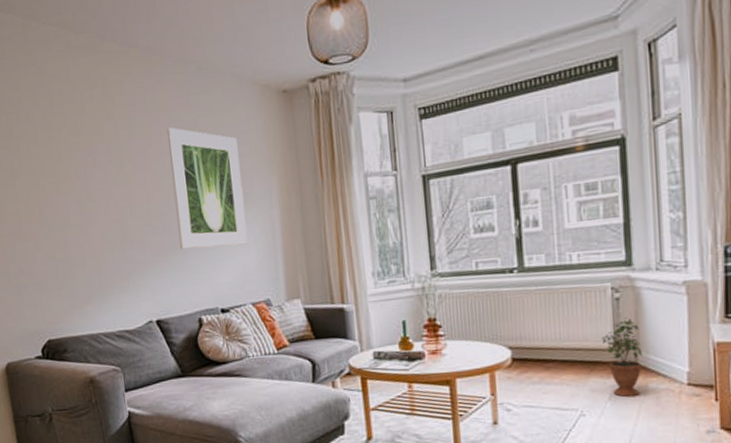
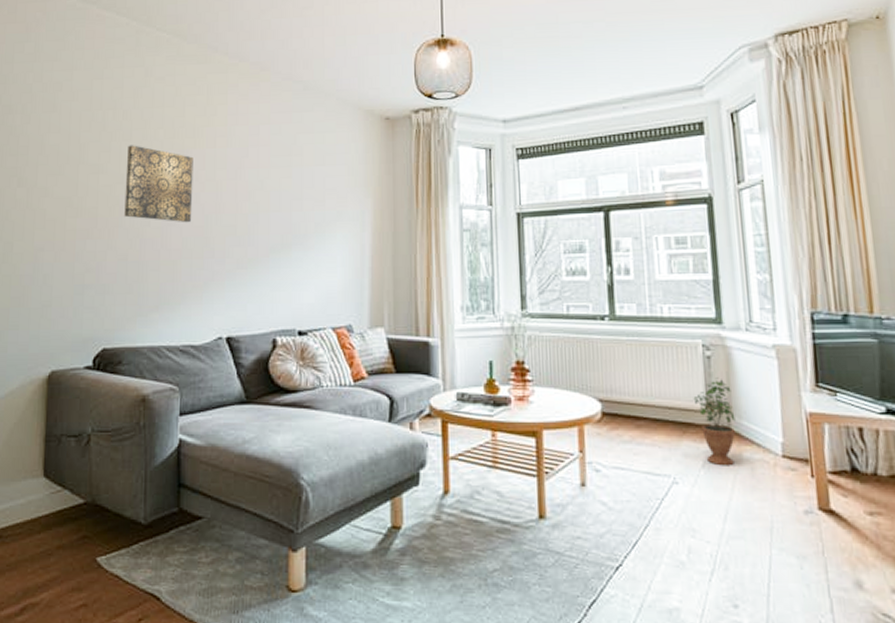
wall art: none [36,147,107,219] -> present [124,145,193,223]
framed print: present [167,127,247,249] -> none [263,139,336,265]

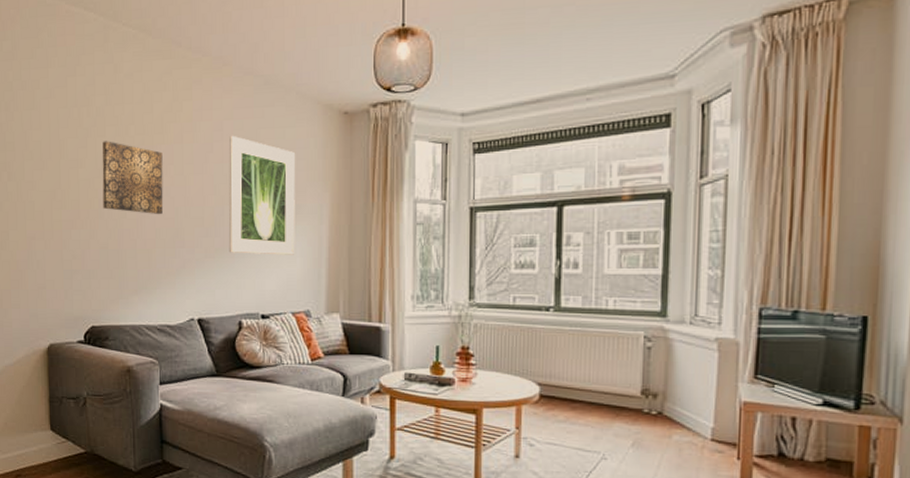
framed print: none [263,139,336,265] -> present [228,135,296,255]
potted plant: present [693,377,735,466] -> none [630,367,669,447]

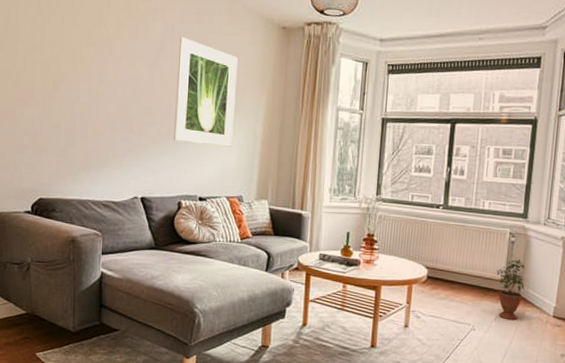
wall art: present [102,141,164,215] -> none [57,29,117,102]
potted plant: none [630,367,669,447] -> present [496,257,525,321]

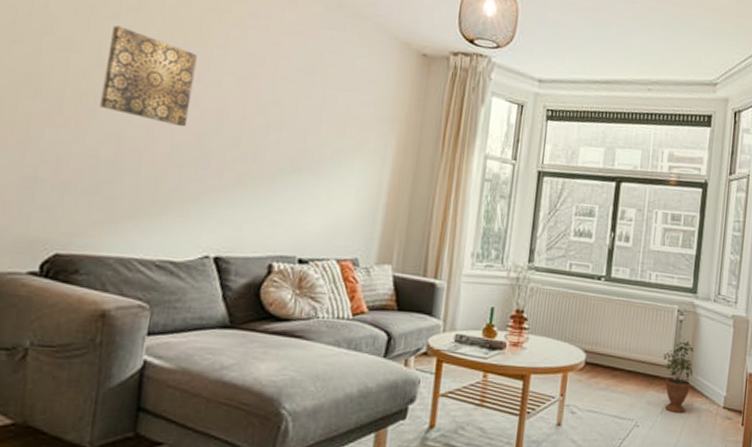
wall art: none [57,29,117,102] -> present [100,25,197,127]
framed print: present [173,36,239,147] -> none [267,52,364,196]

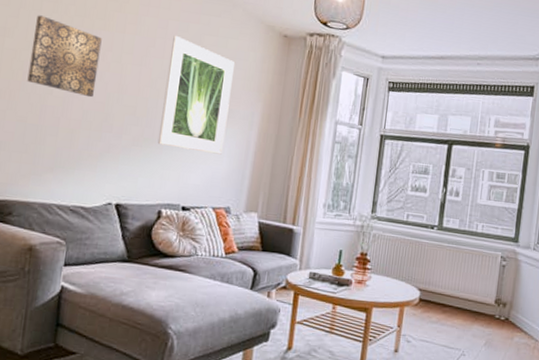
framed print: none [267,52,364,196] -> present [157,35,235,155]
potted plant: present [663,339,694,414] -> none [487,281,515,346]

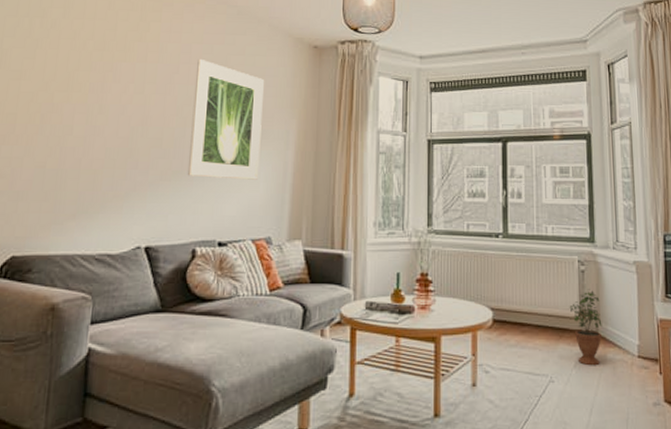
wall art: present [27,15,102,98] -> none [45,54,123,134]
potted plant: none [487,281,515,346] -> present [569,289,602,366]

